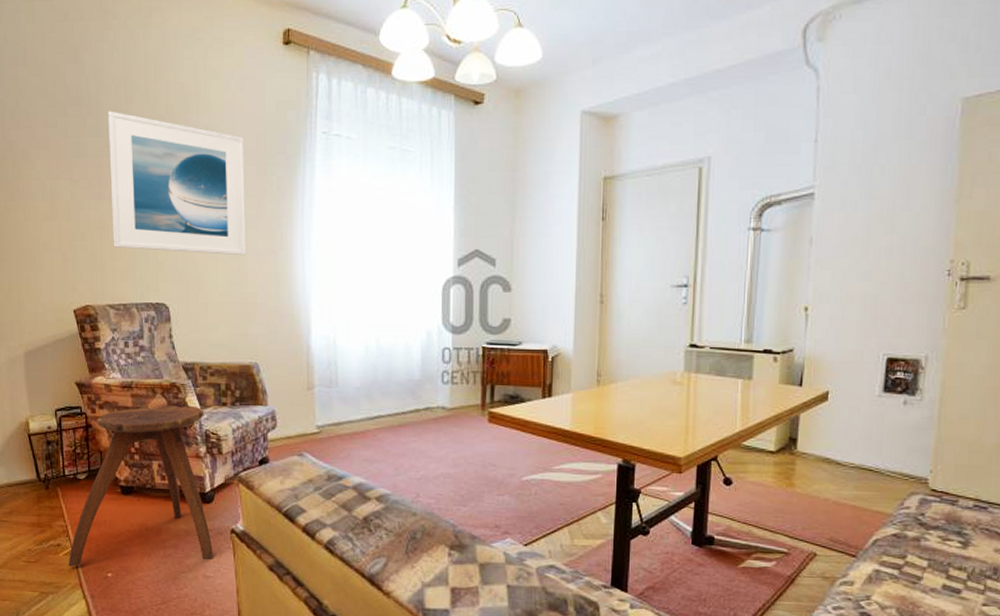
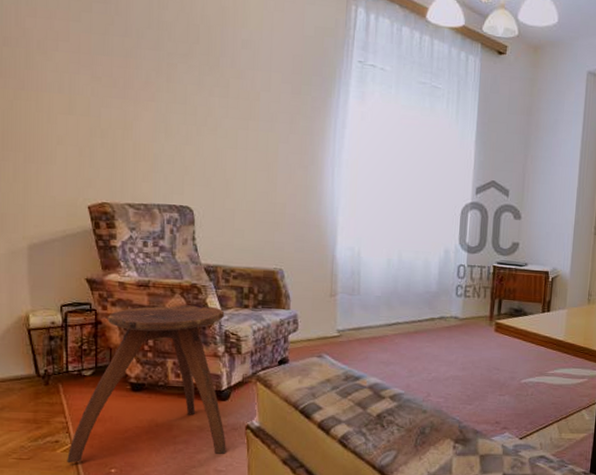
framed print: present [108,111,246,256] -> none [136,13,280,168]

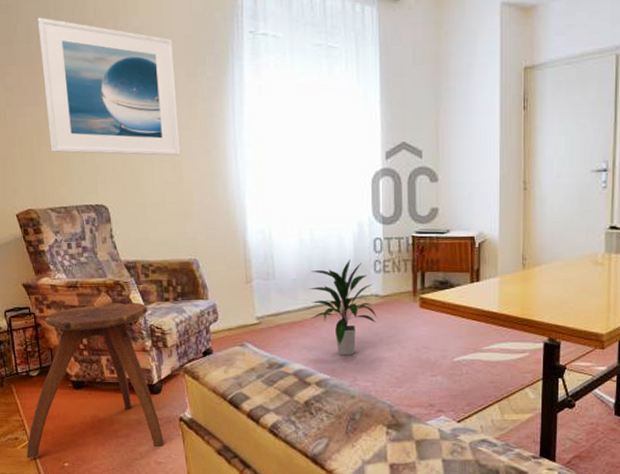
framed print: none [136,13,280,168] -> present [38,17,180,156]
indoor plant: none [391,281,455,373] -> present [308,259,377,356]

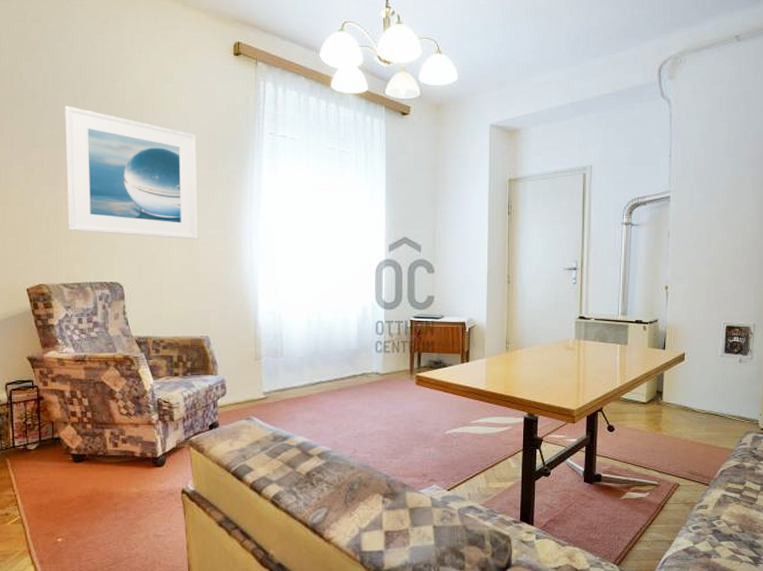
stool: present [26,302,164,459] -> none [17,376,164,535]
indoor plant: present [308,259,377,356] -> none [314,339,377,429]

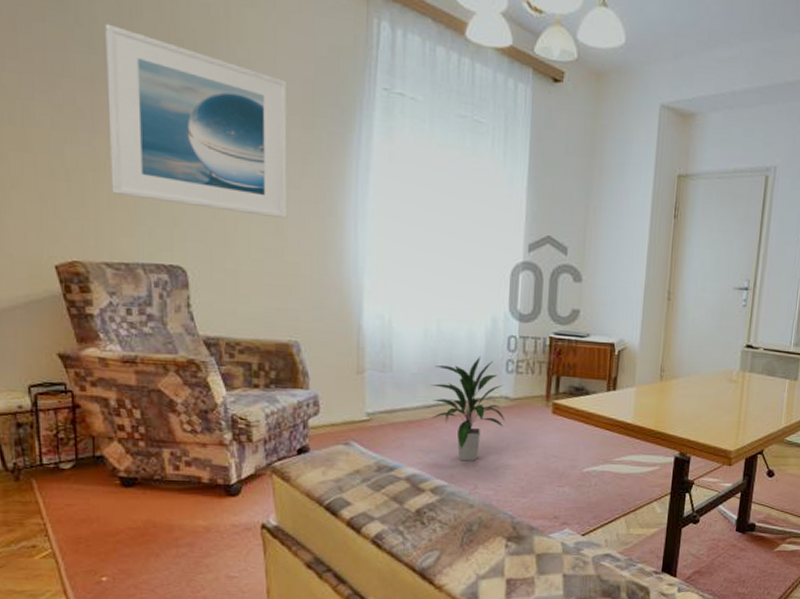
indoor plant: none [314,339,377,429] -> present [430,355,506,461]

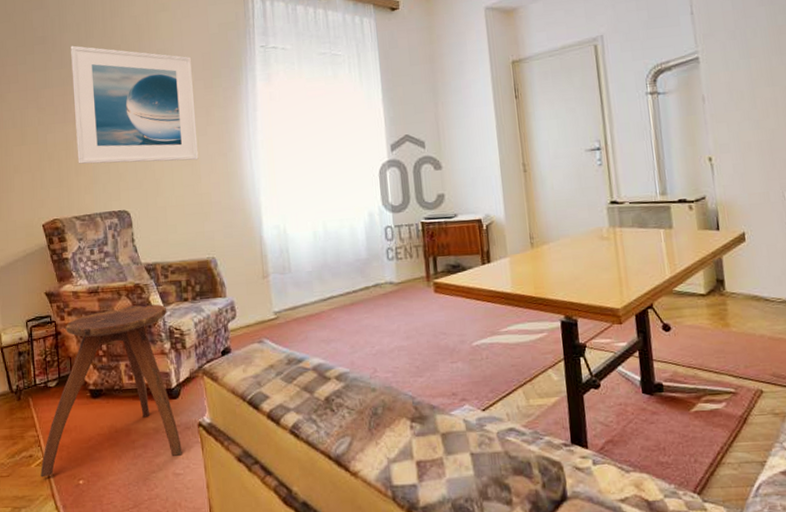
stool: none [47,384,239,571] -> present [40,304,182,478]
indoor plant: present [430,355,506,461] -> none [323,248,393,347]

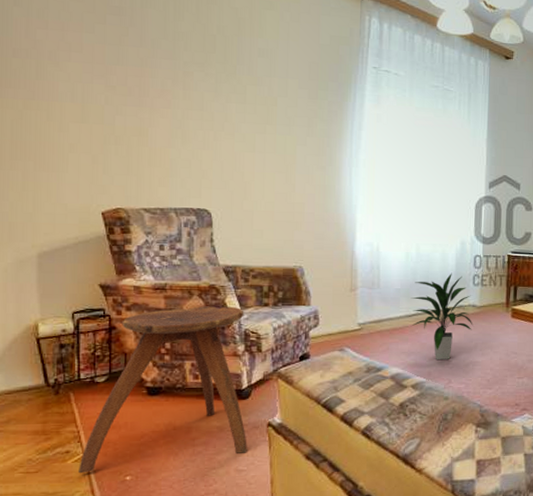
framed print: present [71,45,199,164] -> none [152,24,296,169]
indoor plant: none [323,248,393,347] -> present [411,272,473,361]

